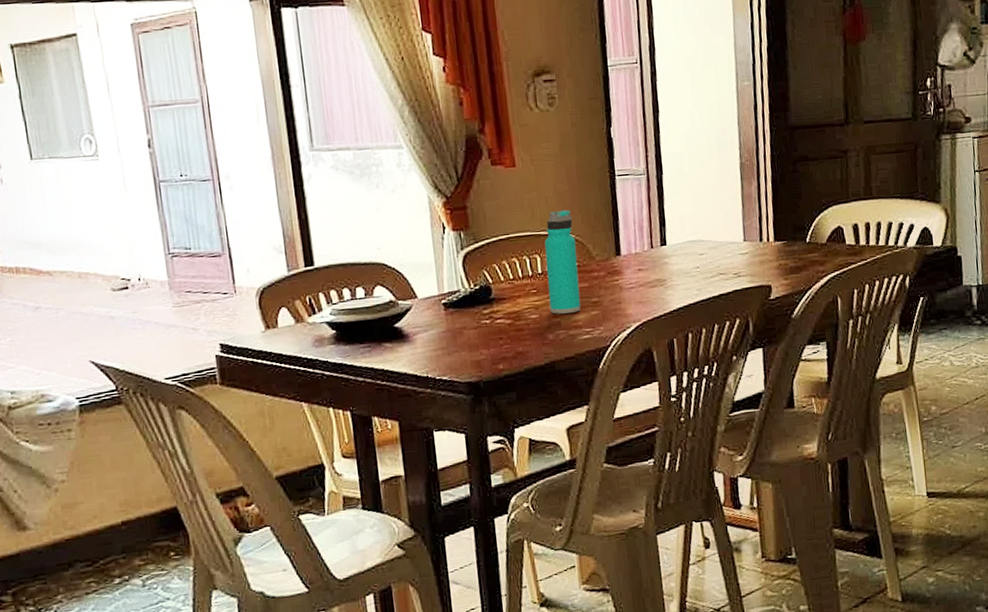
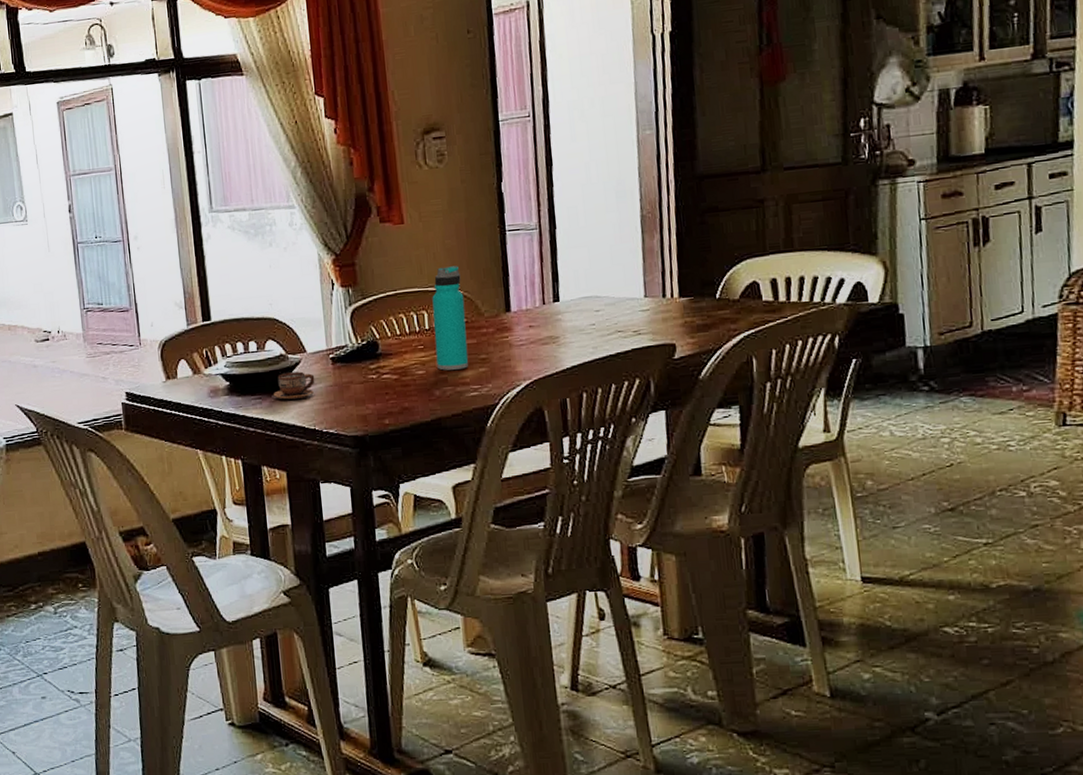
cup: none [383,318,427,347] -> present [273,371,315,400]

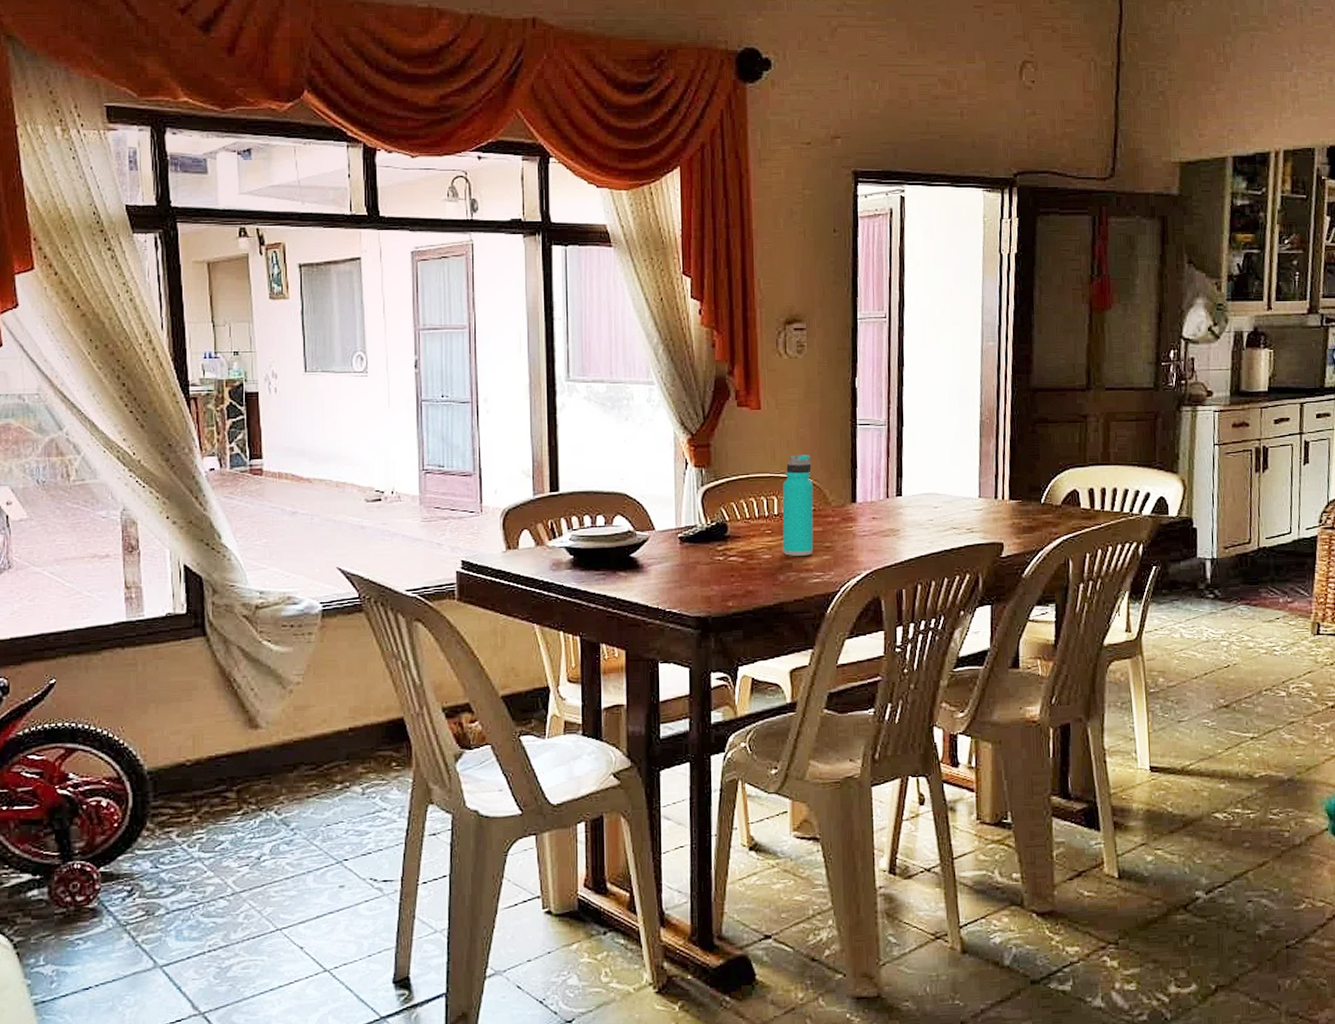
cup: present [273,371,315,400] -> none [617,549,662,578]

